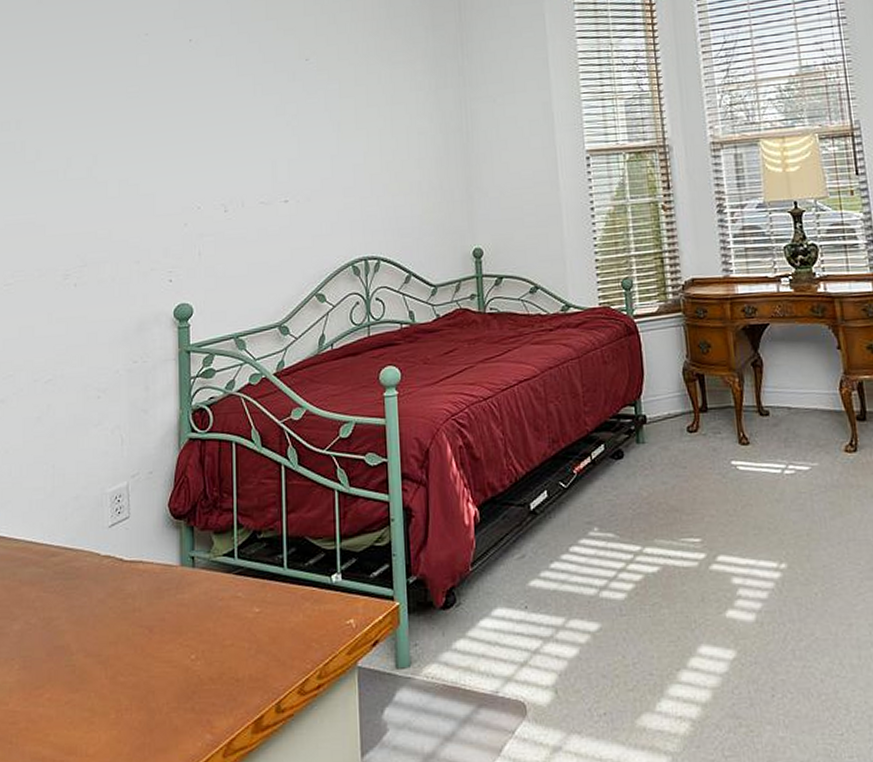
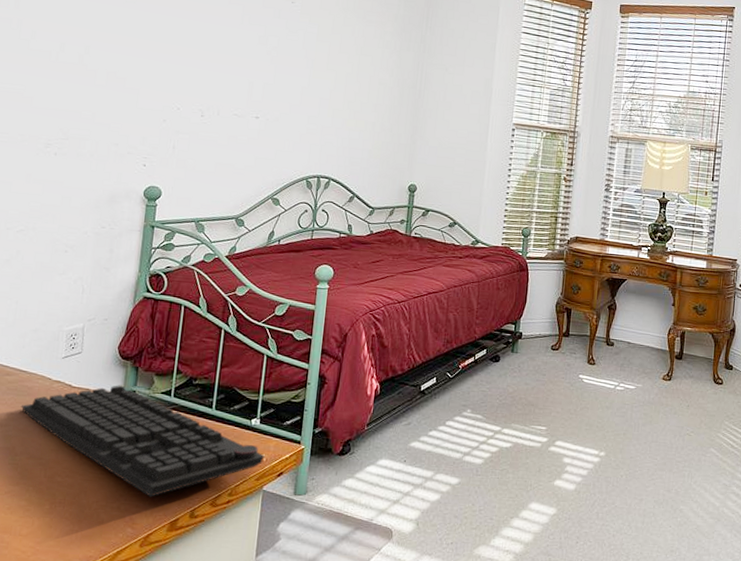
keyboard: none [70,551,355,691] -> present [20,385,266,497]

